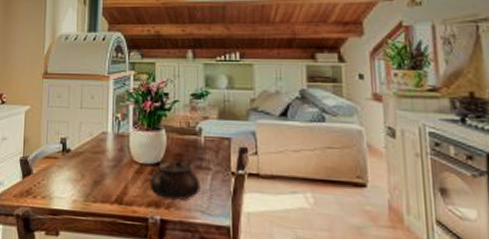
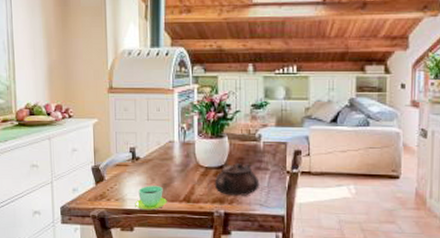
cup: none [62,182,97,212] -> present [135,186,167,211]

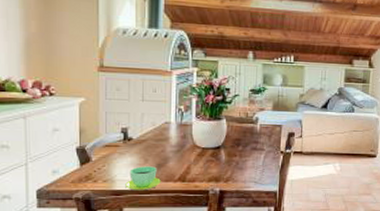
teapot: present [214,163,260,196] -> none [210,144,255,174]

